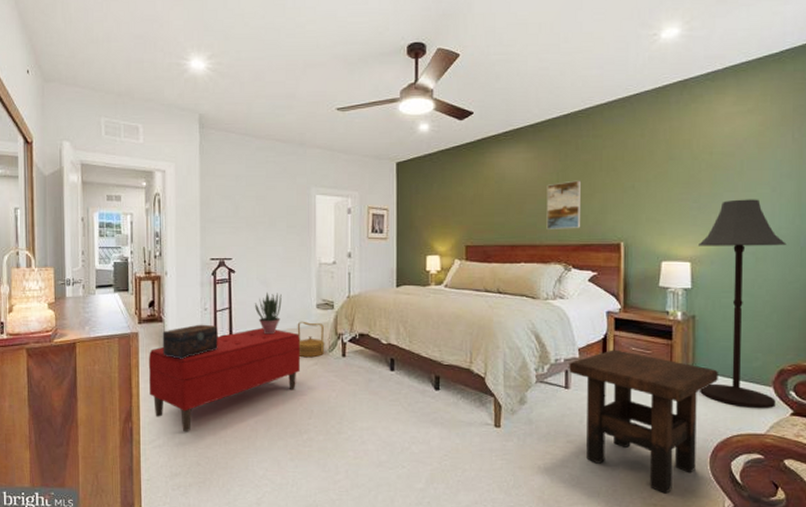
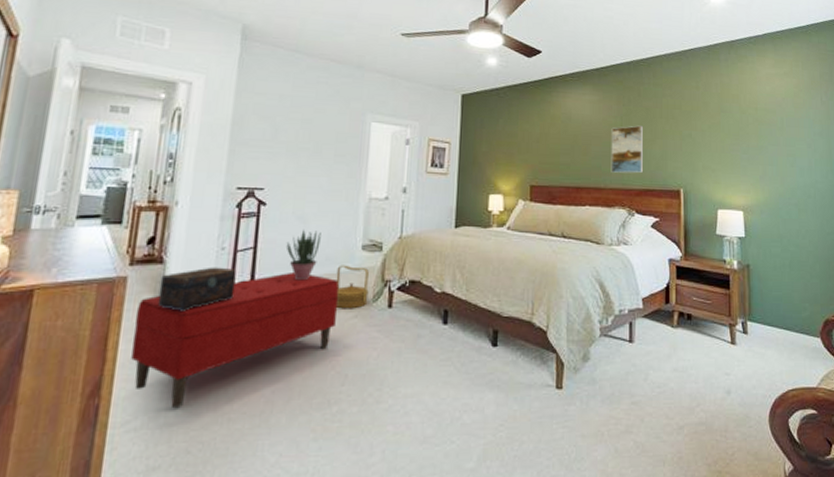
side table: present [569,349,718,494] -> none [633,299,772,458]
floor lamp: present [699,199,787,409] -> none [749,153,824,361]

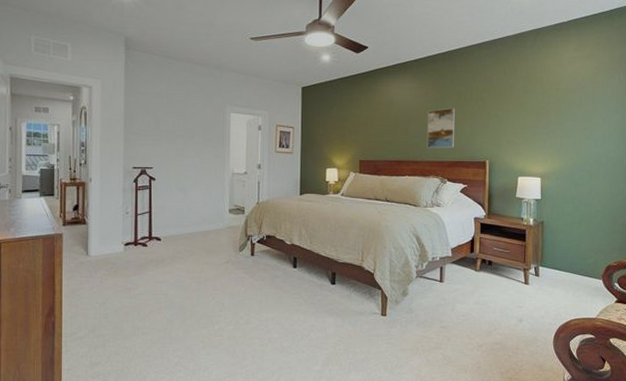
bench: present [131,271,339,409] -> none [71,229,214,325]
decorative box: present [157,267,237,311] -> none [85,226,138,258]
potted plant: present [285,229,321,281] -> none [172,197,198,236]
basket: present [335,265,369,309] -> none [211,224,236,257]

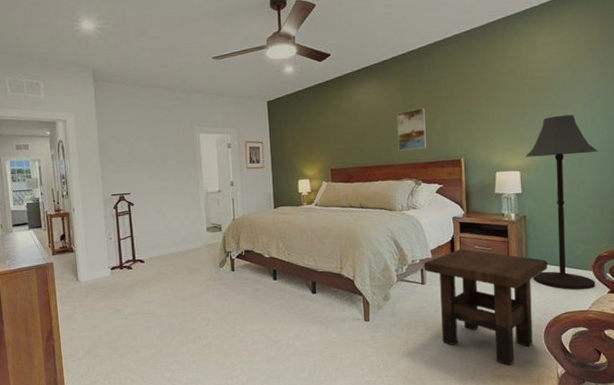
side table: none [443,249,561,369] -> present [424,249,547,366]
floor lamp: none [547,127,613,298] -> present [526,114,598,290]

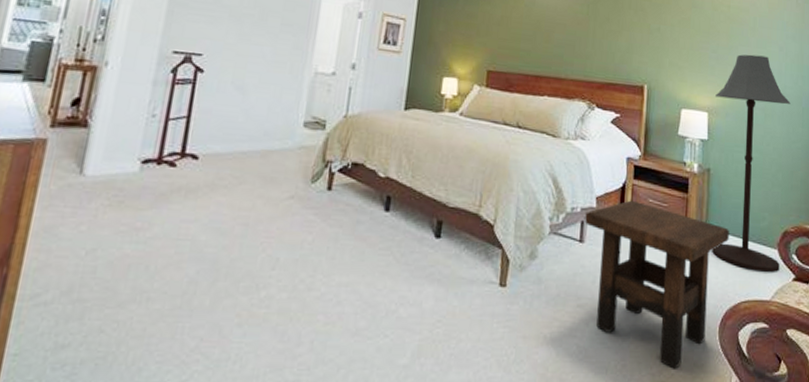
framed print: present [396,107,427,151] -> none [573,15,611,65]

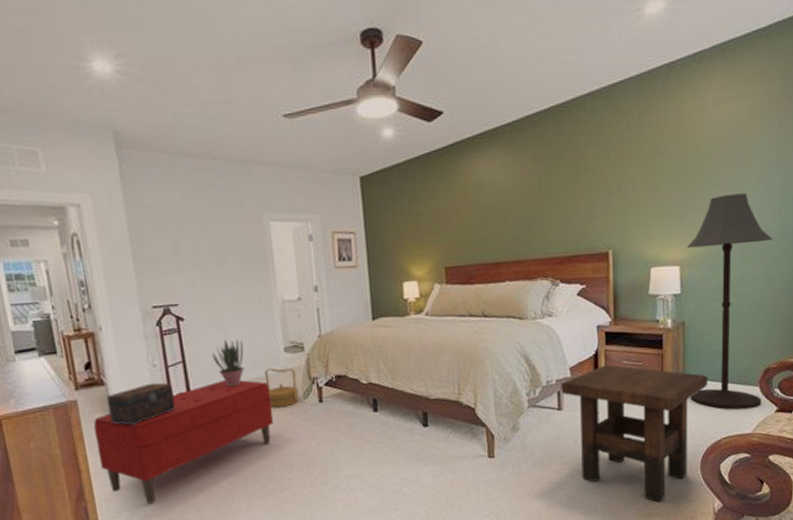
bench: none [46,145,276,284] -> present [93,379,273,505]
decorative box: none [78,134,167,180] -> present [106,382,176,425]
potted plant: none [221,100,261,156] -> present [211,338,245,387]
basket: none [271,141,309,189] -> present [264,368,299,408]

